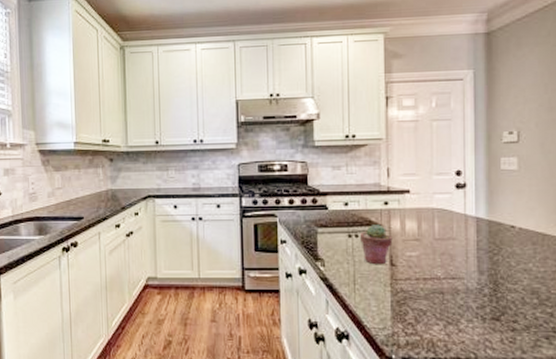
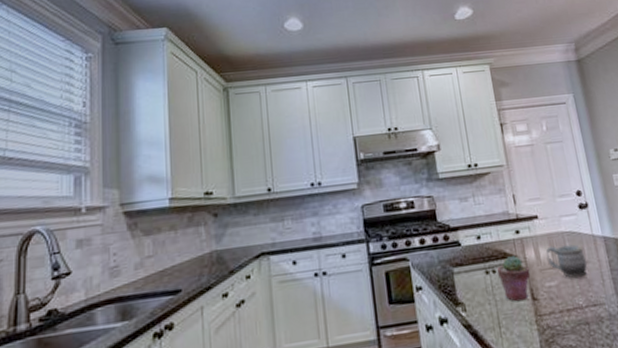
mug: none [412,220,454,252] -> present [546,244,588,279]

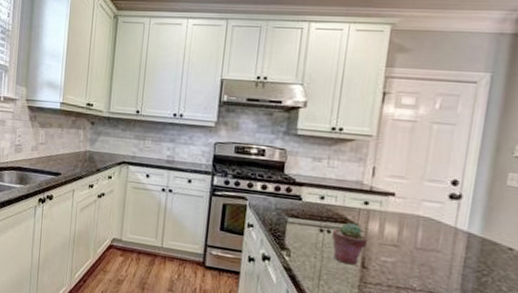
mug: present [546,244,588,279] -> none [391,225,439,264]

